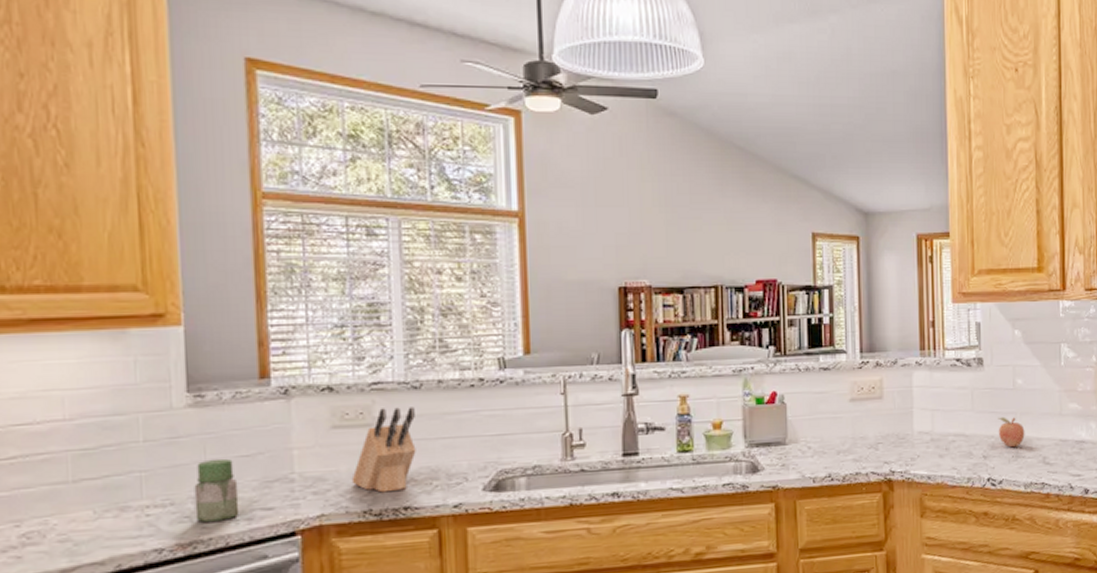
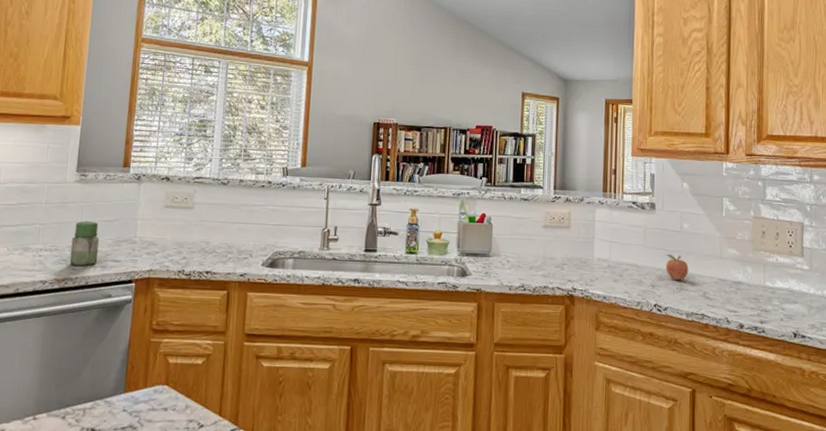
knife block: present [351,407,416,493] -> none [173,196,222,259]

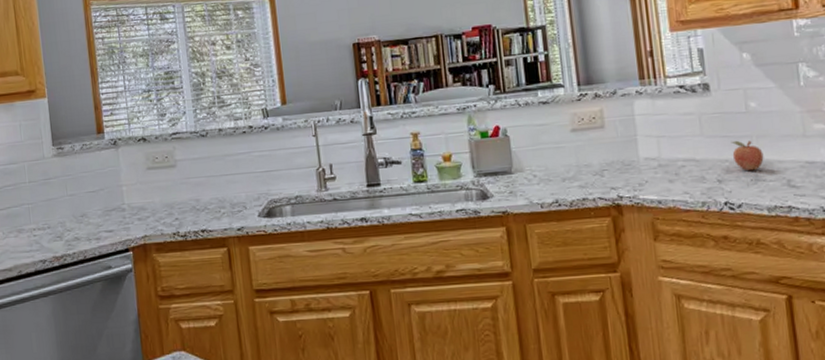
jar: present [69,221,100,266] -> none [61,193,91,241]

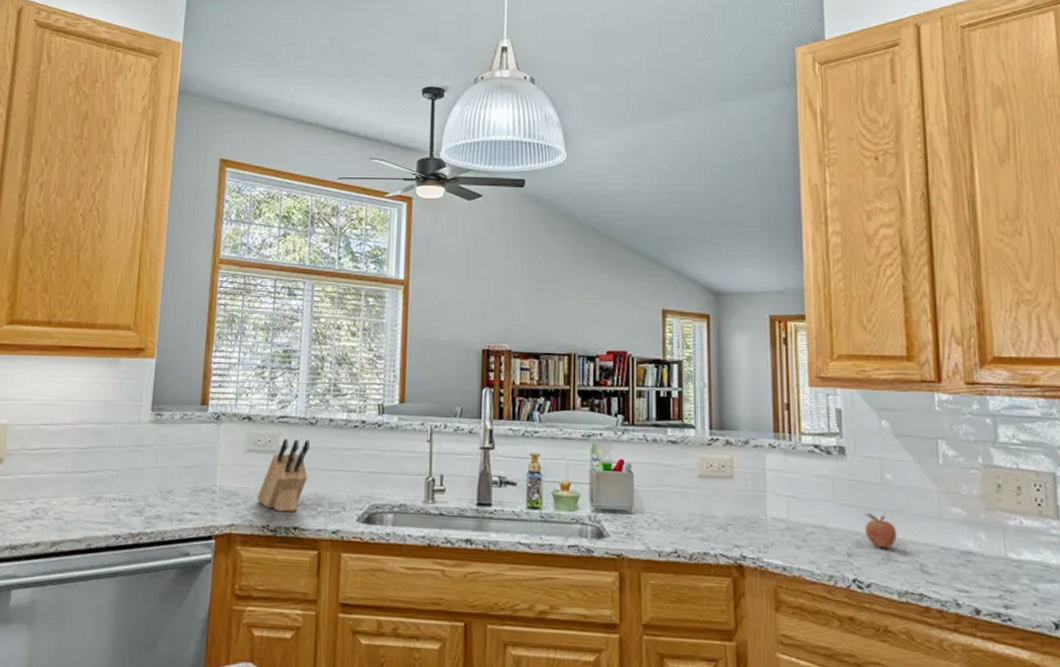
knife block: none [163,151,207,219] -> present [257,438,310,512]

